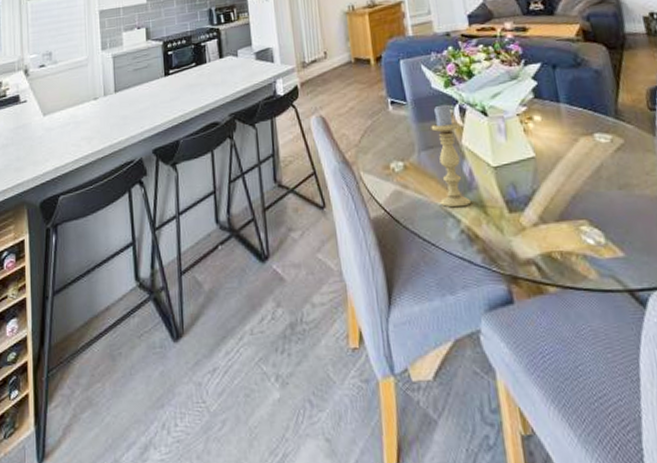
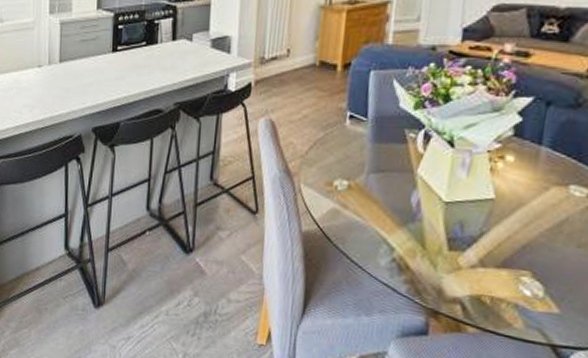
candle holder: present [431,103,471,208] -> none [378,126,420,237]

